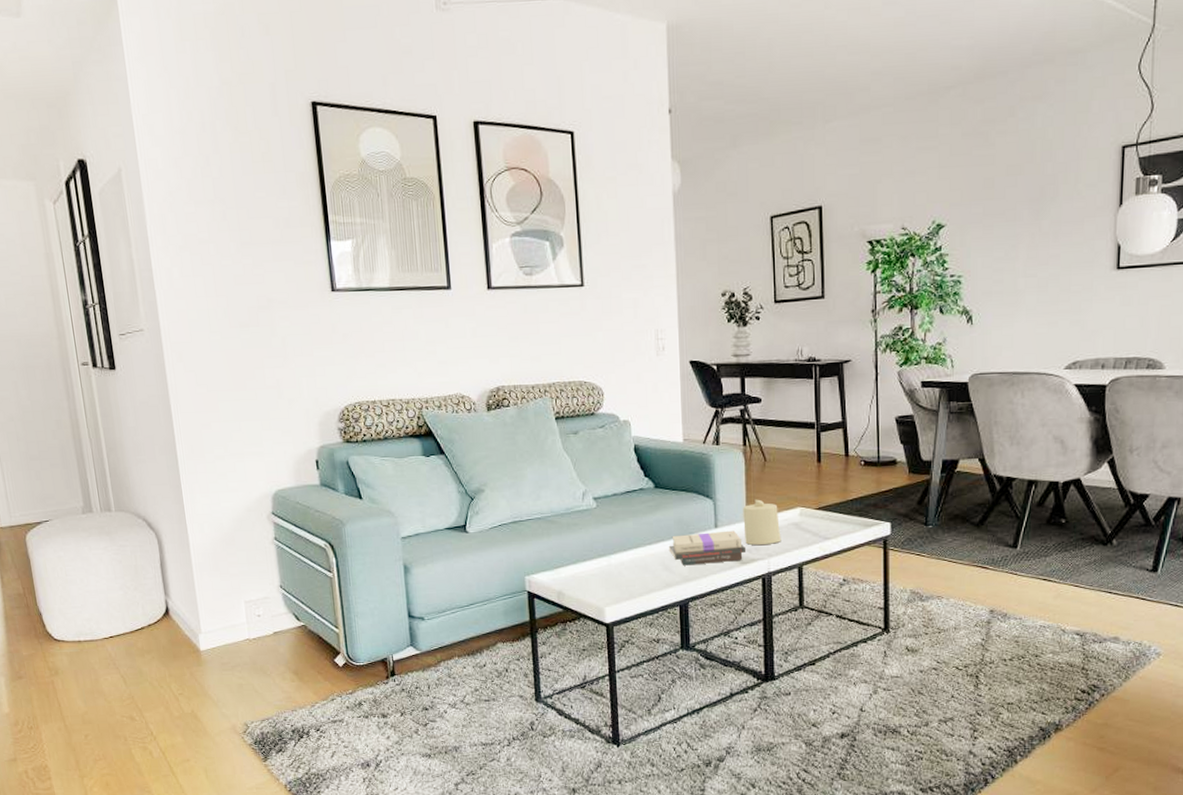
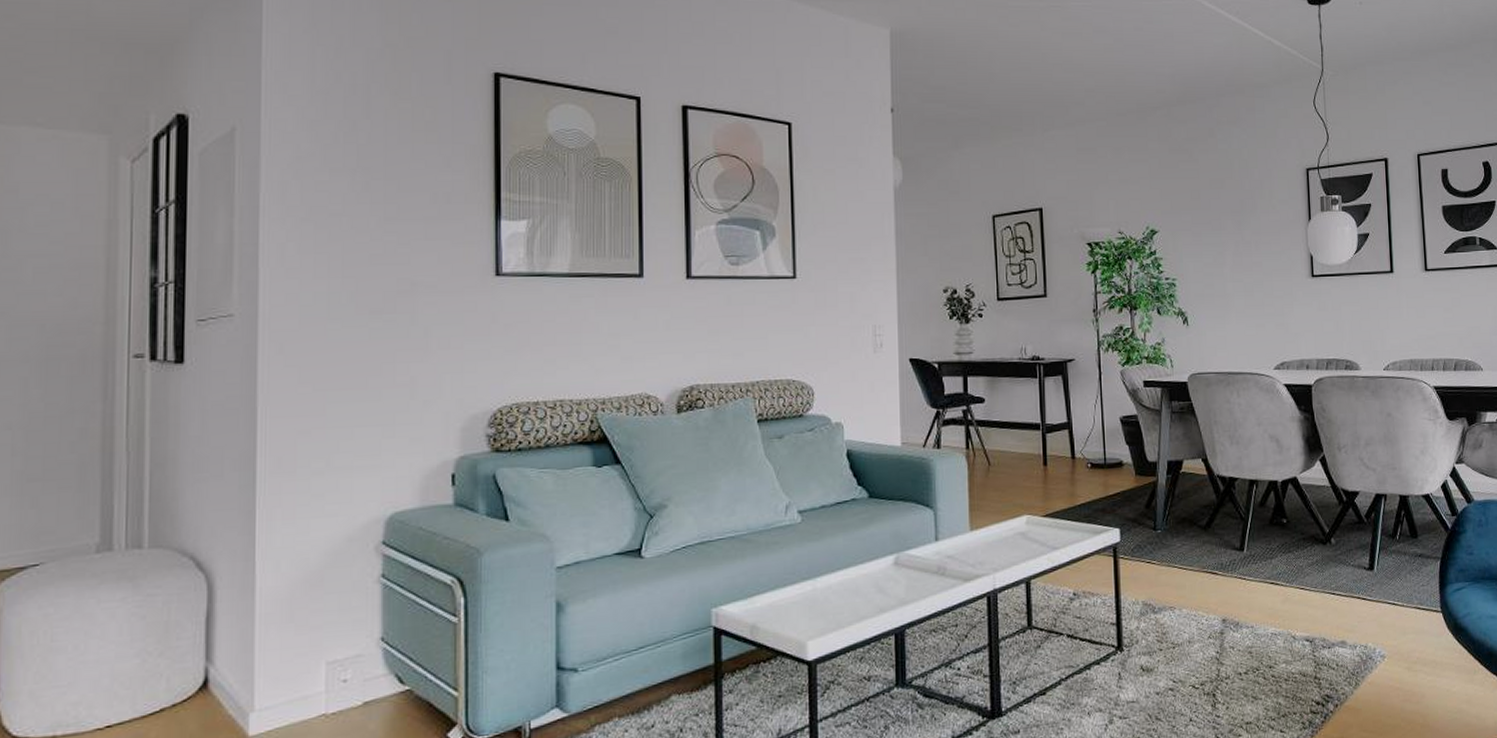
books: present [668,530,745,566] -> none [883,543,969,586]
candle: present [743,499,781,546] -> none [966,507,1007,560]

